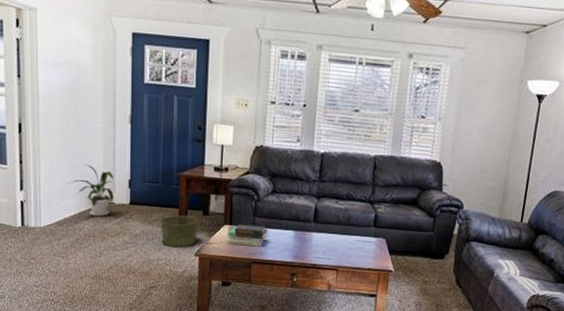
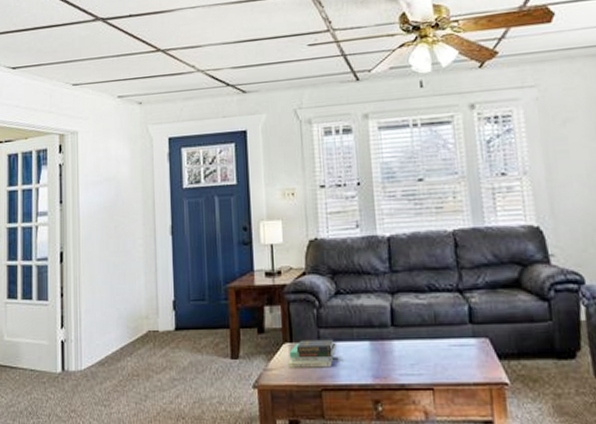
house plant: present [66,164,114,217] -> none [107,288,157,350]
basket: present [160,215,199,248] -> none [210,336,254,380]

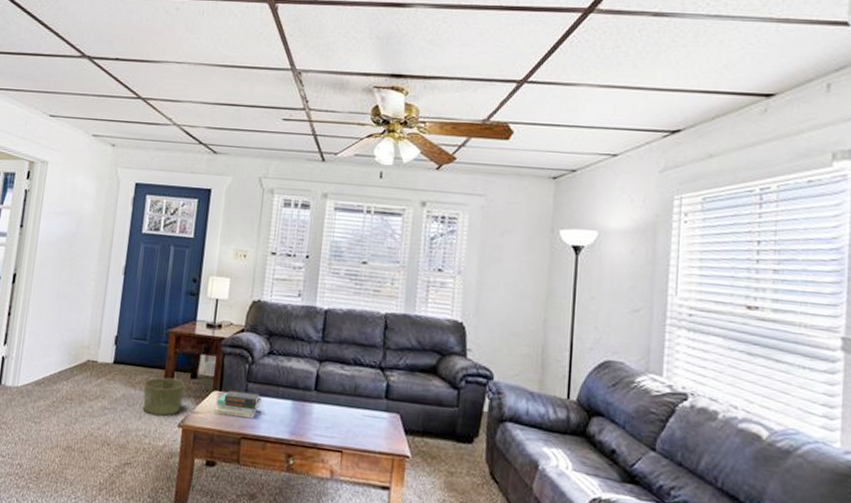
basket: none [210,336,254,380] -> present [143,377,186,416]

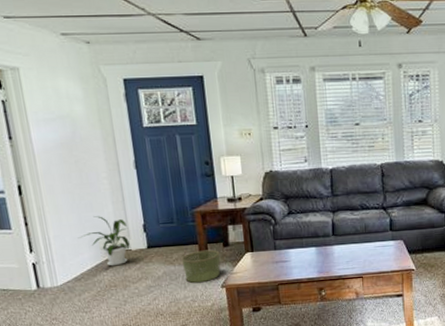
house plant: none [51,318,100,377] -> present [77,216,130,266]
books: present [214,390,262,419] -> none [250,247,290,271]

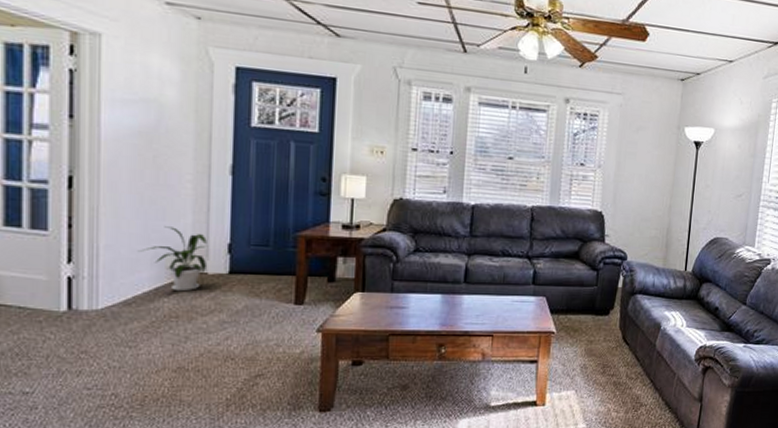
basket: present [181,249,221,284] -> none [271,283,322,324]

